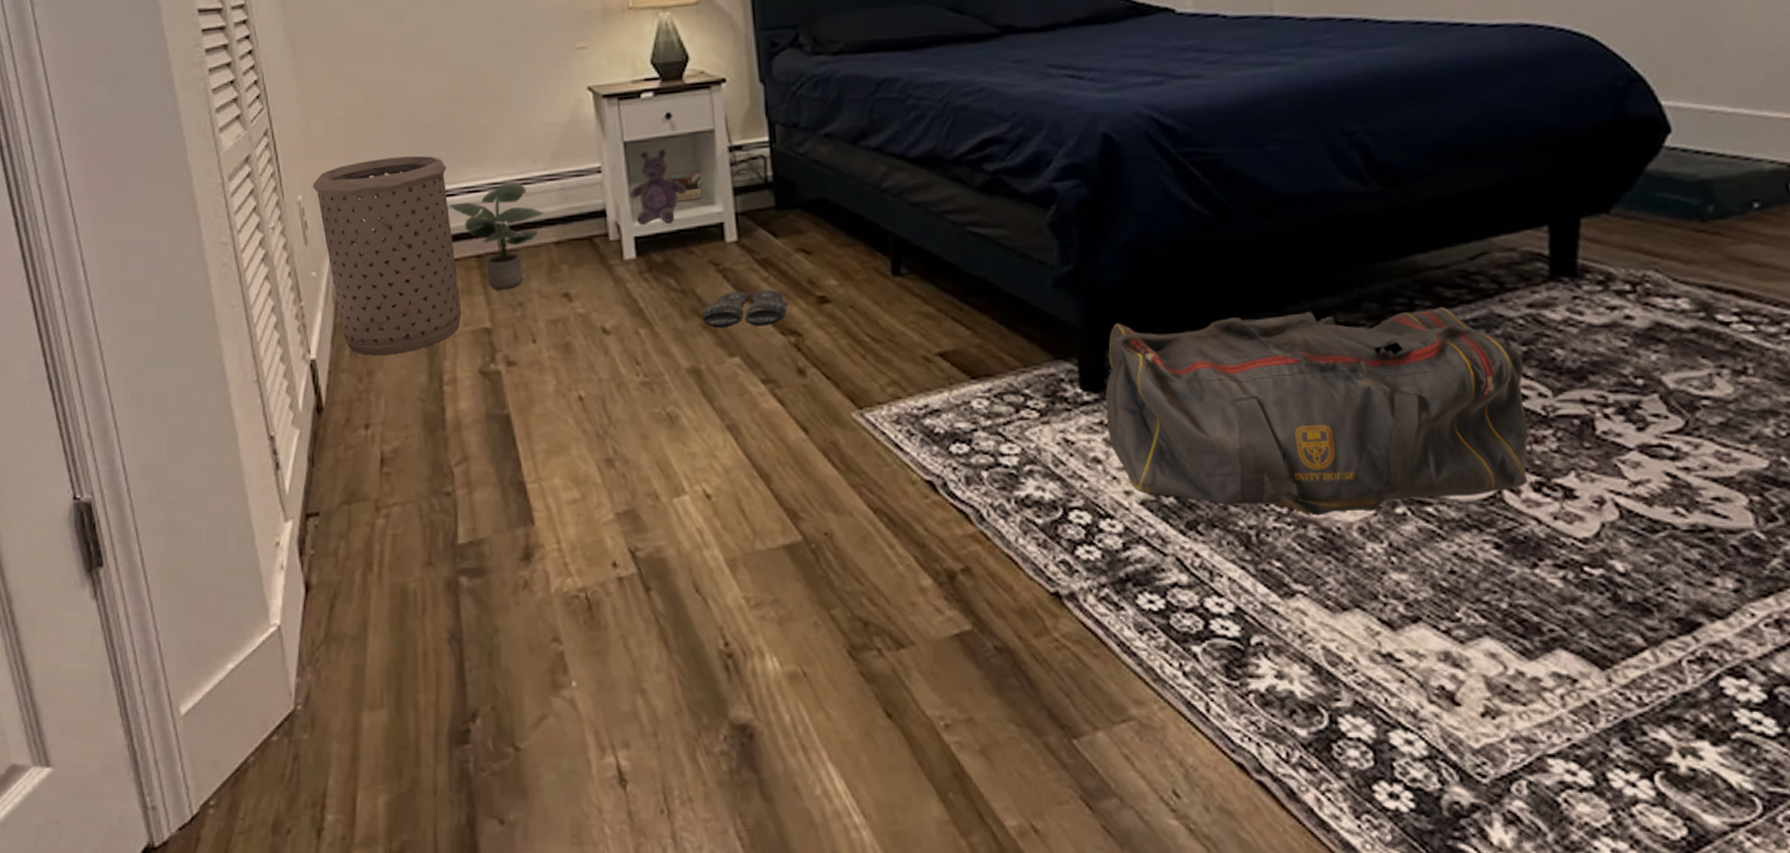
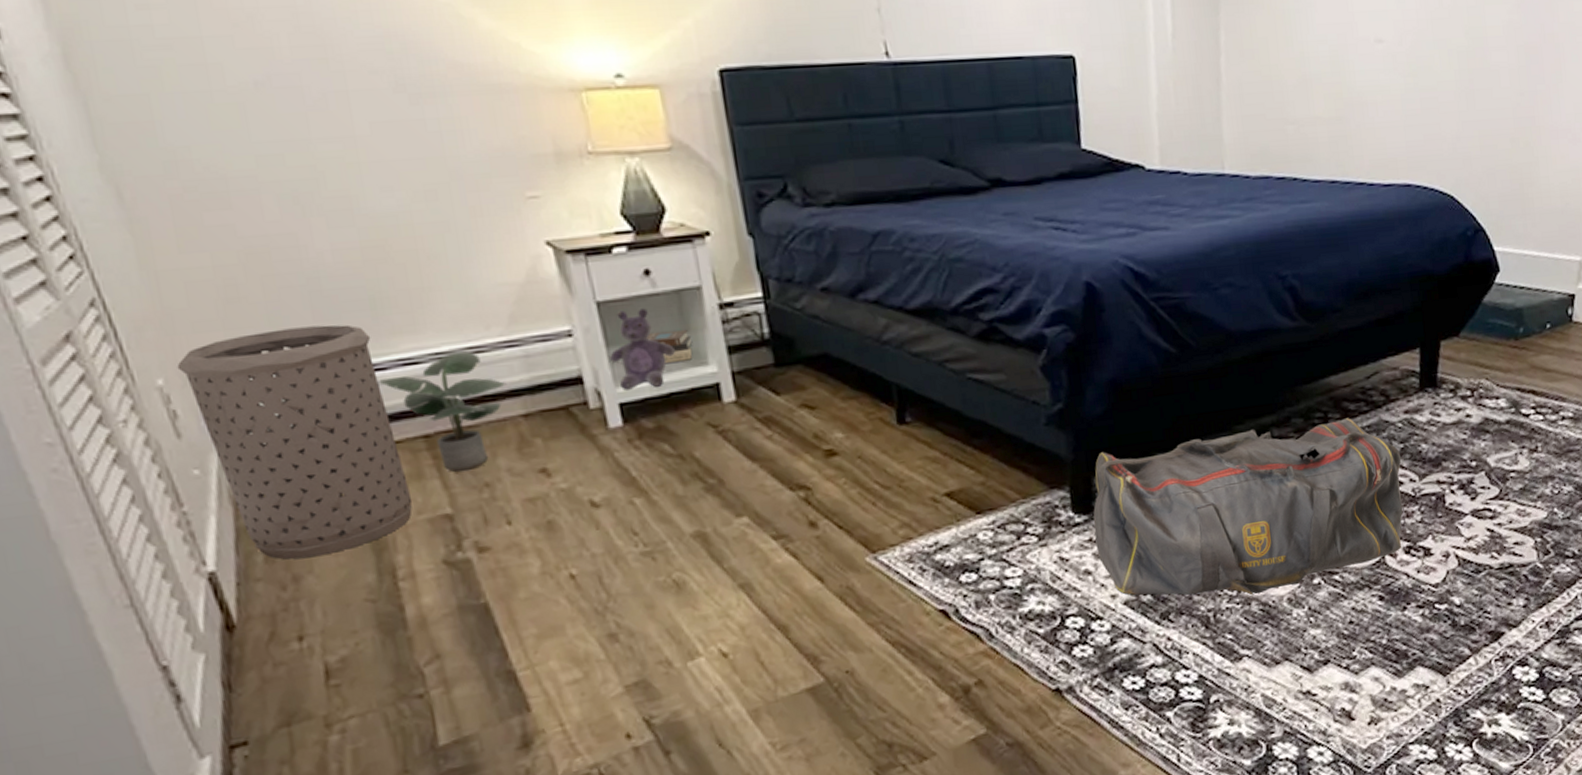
slippers: present [702,290,790,327] -> none [702,447,796,490]

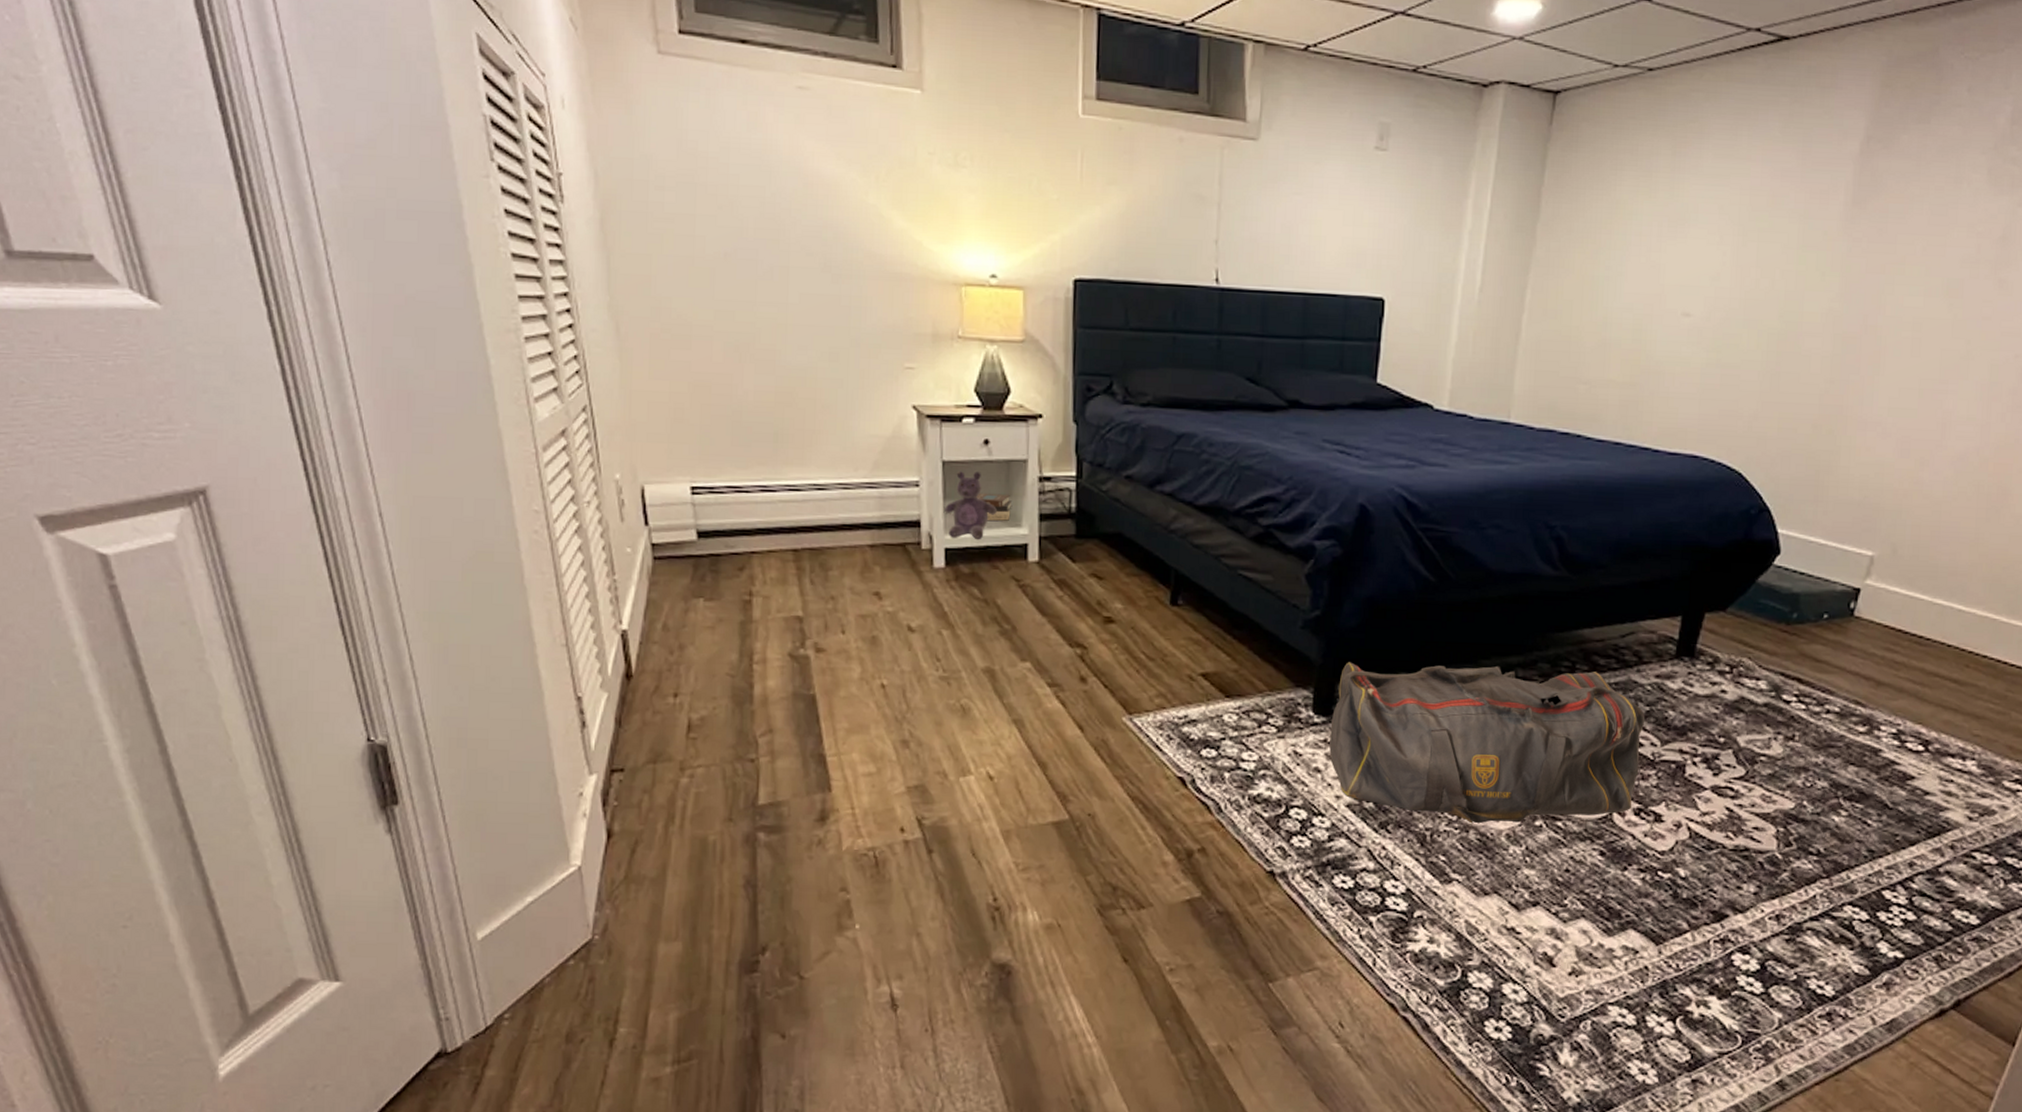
laundry basket: present [177,324,413,560] -> none [631,448,776,632]
potted plant: present [378,351,507,472] -> none [768,486,862,583]

